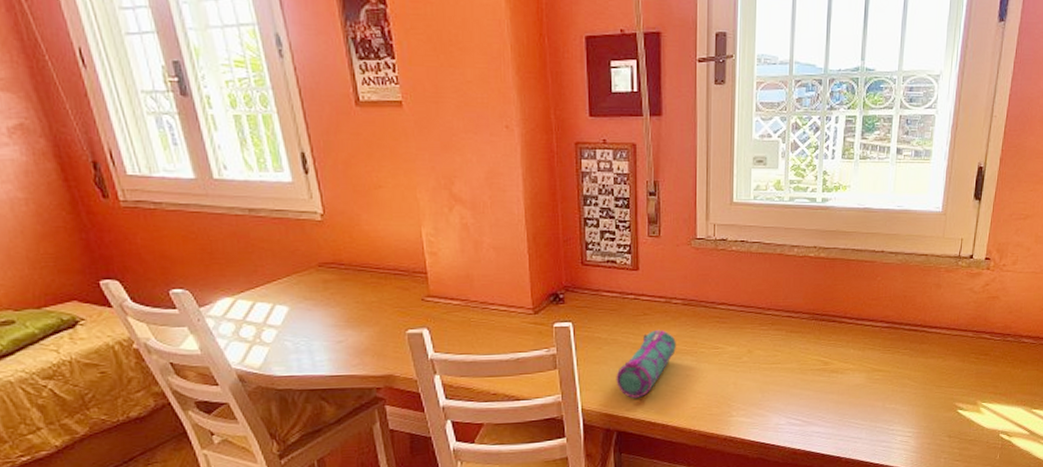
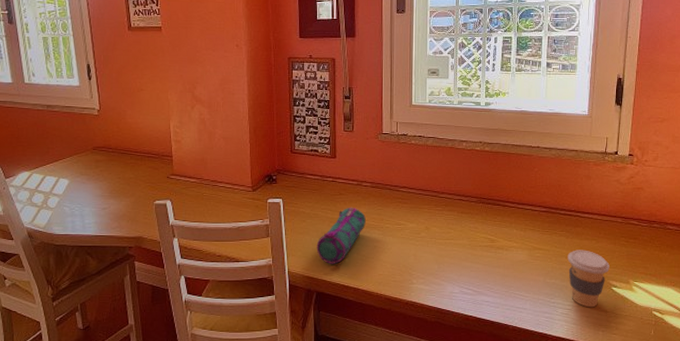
coffee cup: none [910,369,957,434] -> present [567,250,610,308]

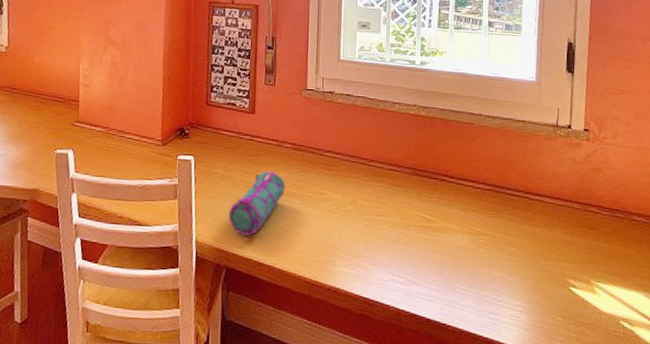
coffee cup: present [567,250,610,308] -> none [516,238,566,311]

